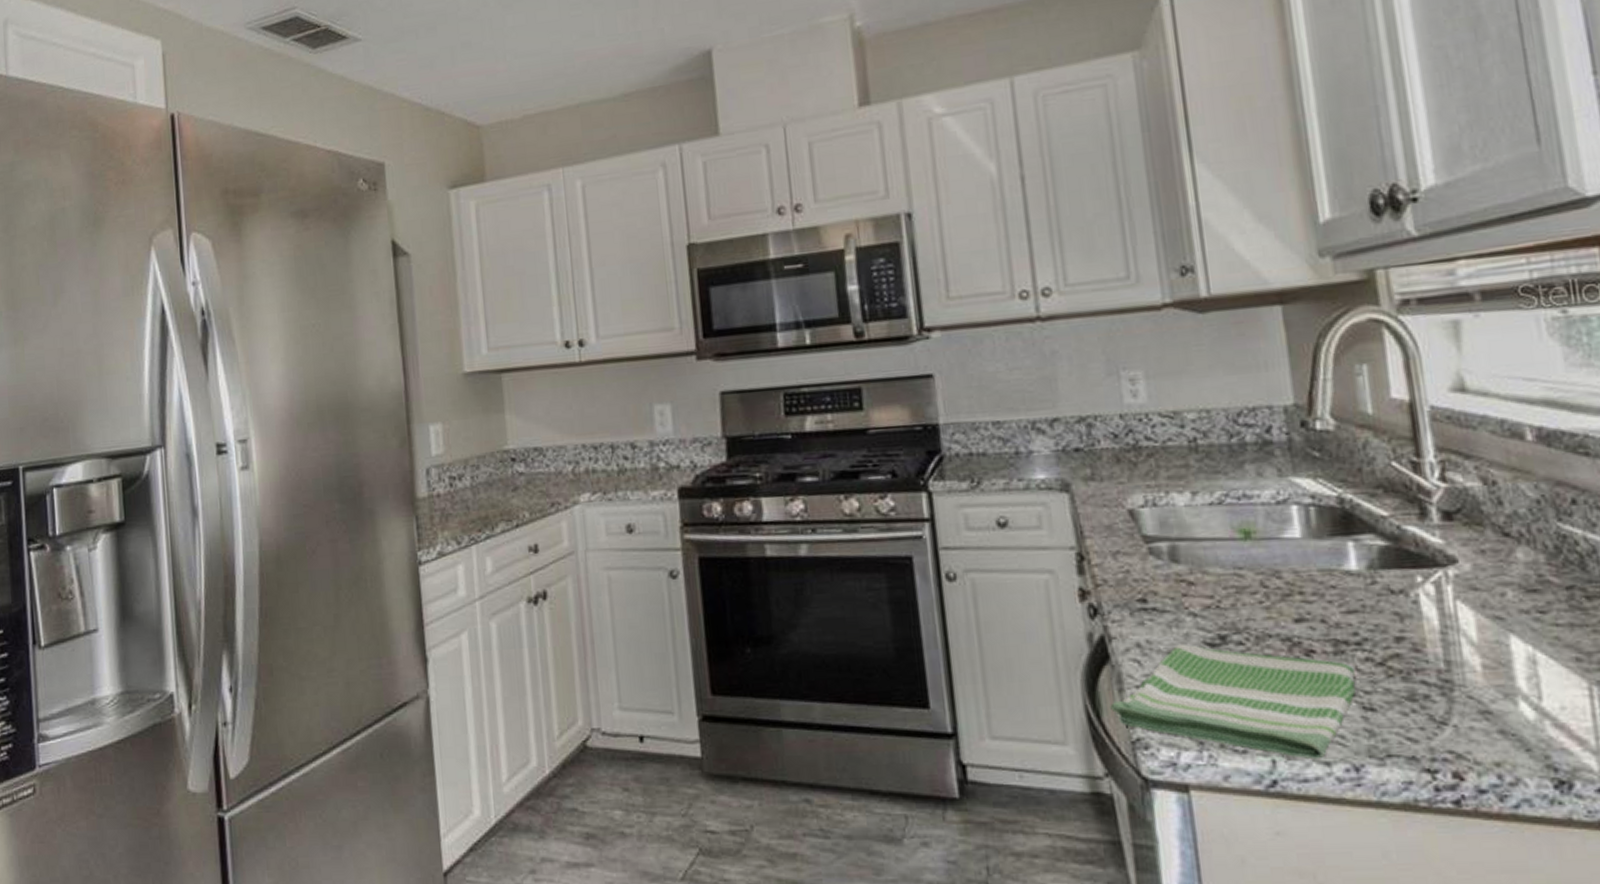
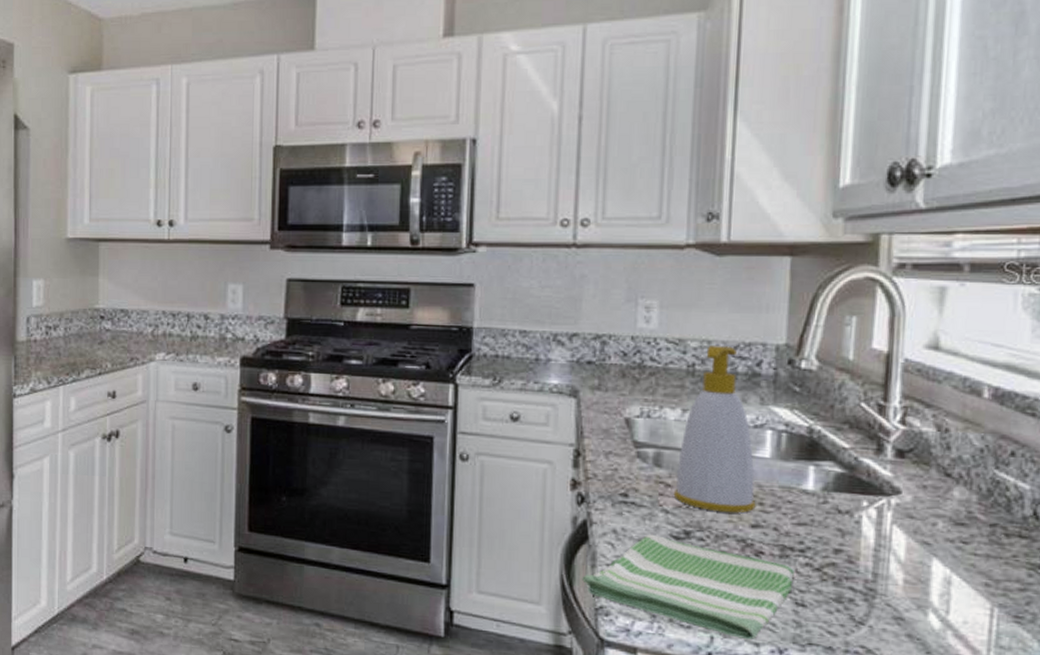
soap bottle: none [1197,414,1296,609] -> present [673,346,756,513]

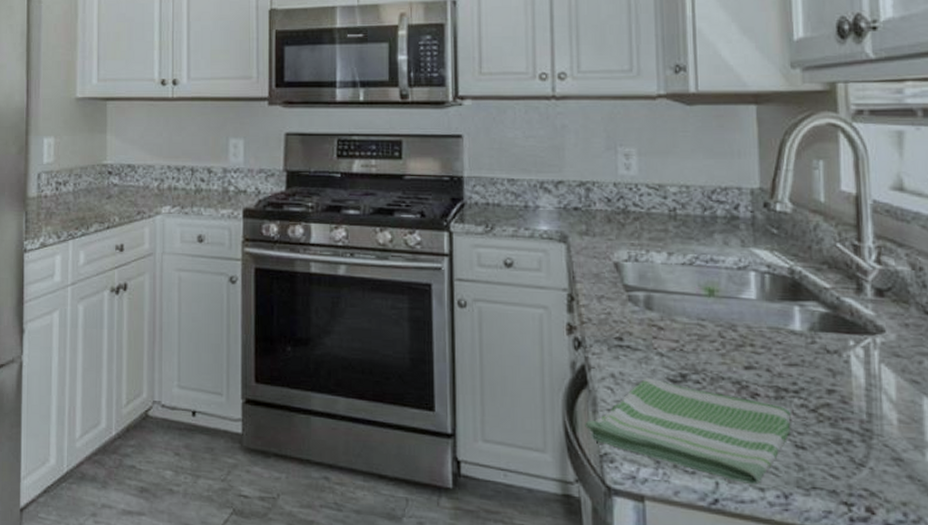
soap bottle: present [673,346,756,513] -> none [666,191,747,355]

